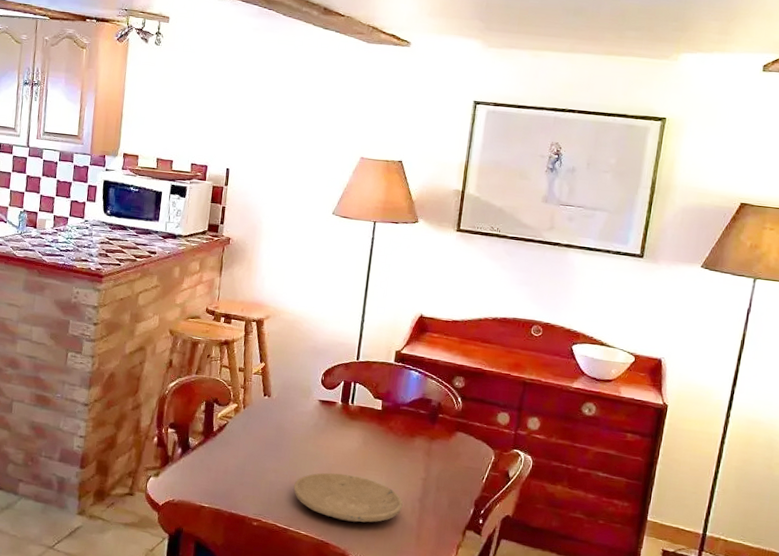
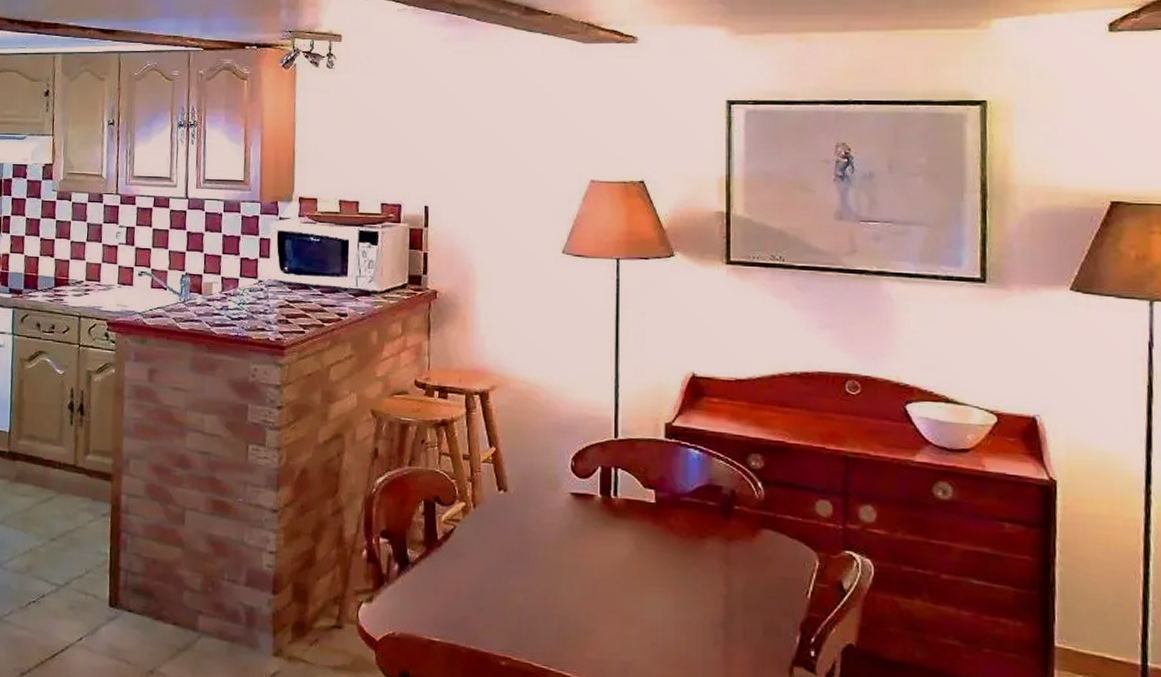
plate: present [293,472,403,523] -> none [550,590,700,659]

